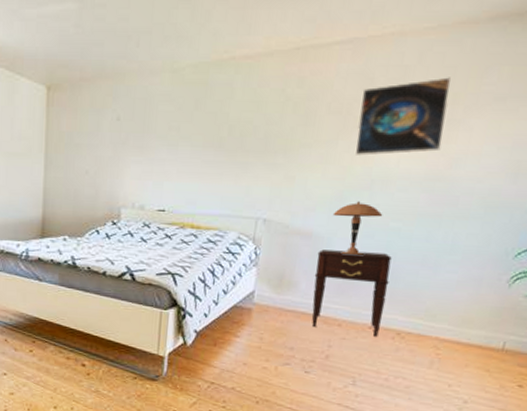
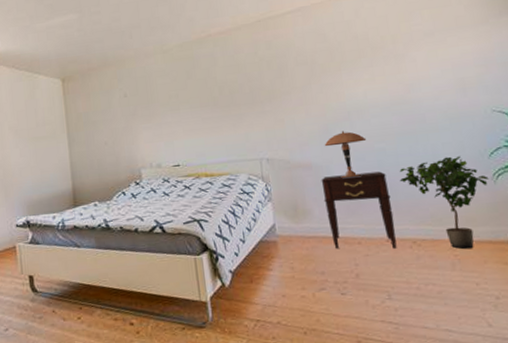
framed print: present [354,77,452,156] -> none [319,24,396,94]
potted plant: none [404,249,505,350] -> present [399,155,489,250]

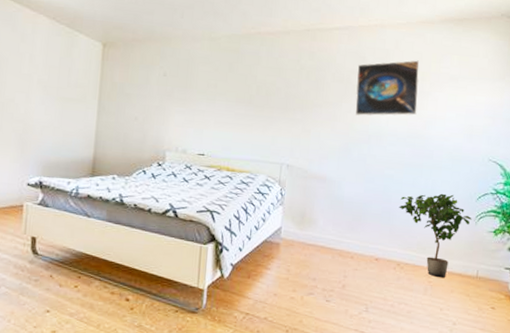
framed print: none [319,24,396,94] -> present [355,60,420,116]
nightstand: present [321,171,397,250] -> none [329,191,388,268]
table lamp: present [324,131,367,178] -> none [341,152,379,197]

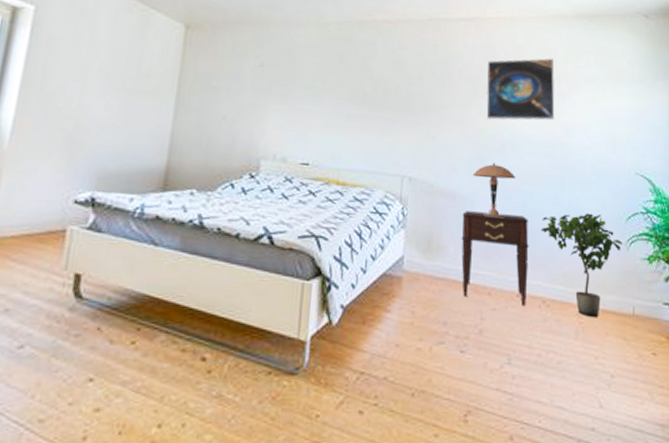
nightstand: none [329,191,388,268] -> present [461,211,529,306]
table lamp: none [341,152,379,197] -> present [472,163,516,217]

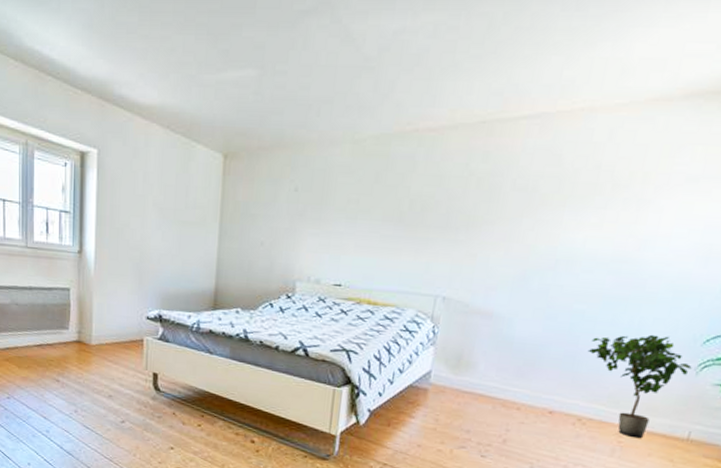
nightstand: present [461,211,529,306] -> none [489,330,575,422]
table lamp: present [472,163,516,217] -> none [514,281,567,337]
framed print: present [486,58,555,121] -> none [539,155,643,235]

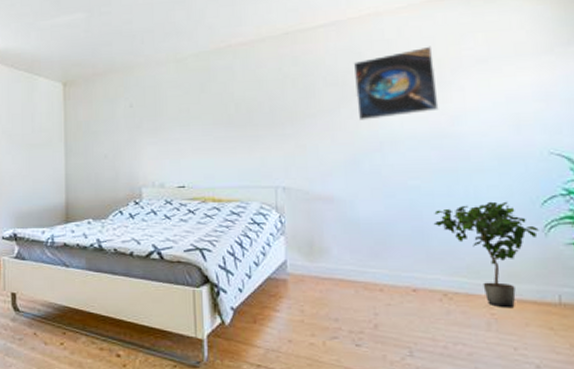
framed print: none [539,155,643,235] -> present [353,46,439,121]

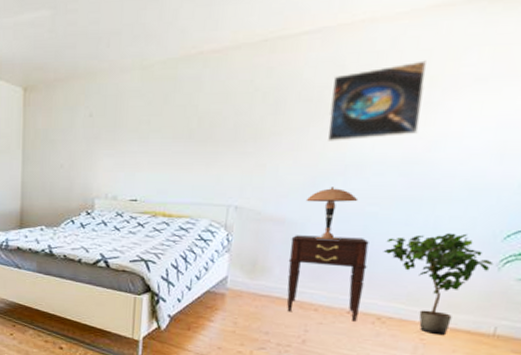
nightstand: none [343,212,425,300] -> present [287,235,369,322]
table lamp: none [349,163,399,215] -> present [305,187,359,240]

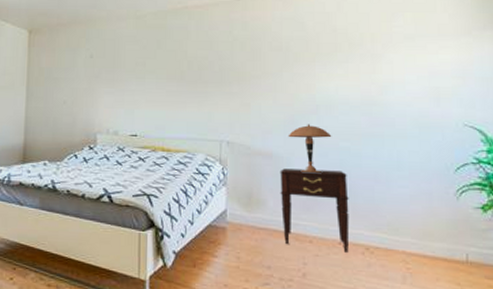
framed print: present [327,60,428,141] -> none [296,21,370,85]
potted plant: present [383,232,494,336] -> none [360,165,452,264]

